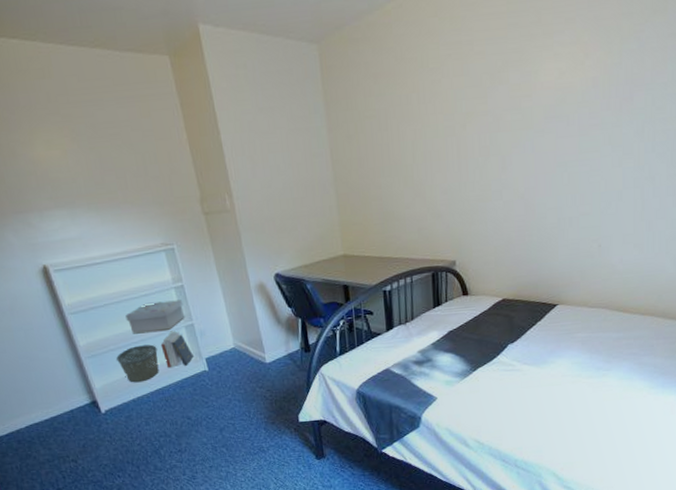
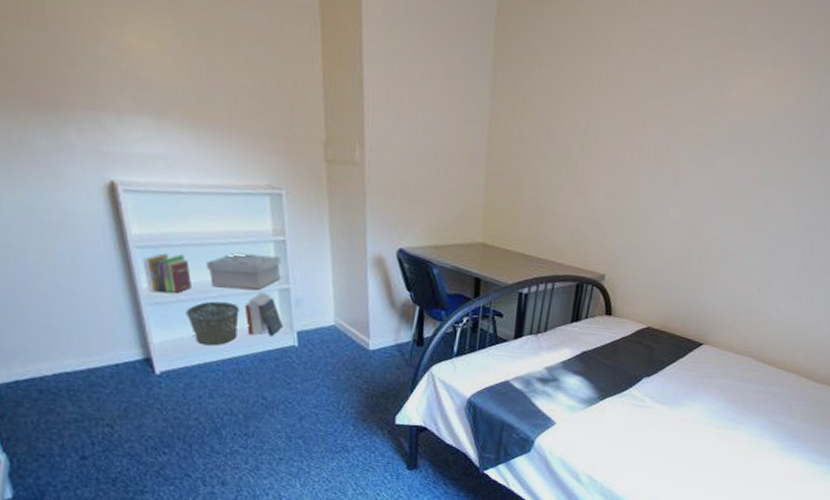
books: none [76,313,117,348] -> present [142,253,191,293]

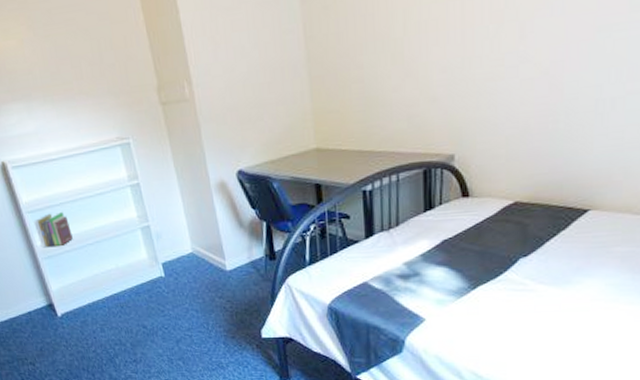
basket: present [186,301,239,346] -> none [72,246,114,287]
decorative box: present [206,253,280,290] -> none [81,199,140,235]
books: present [244,292,283,336] -> none [116,232,150,272]

